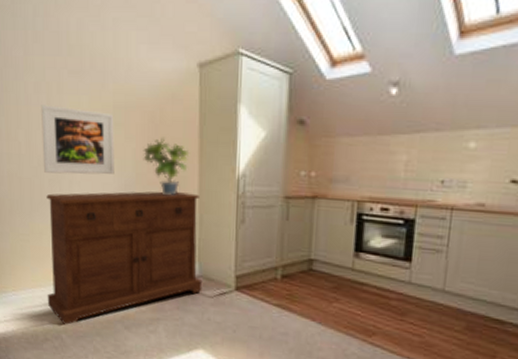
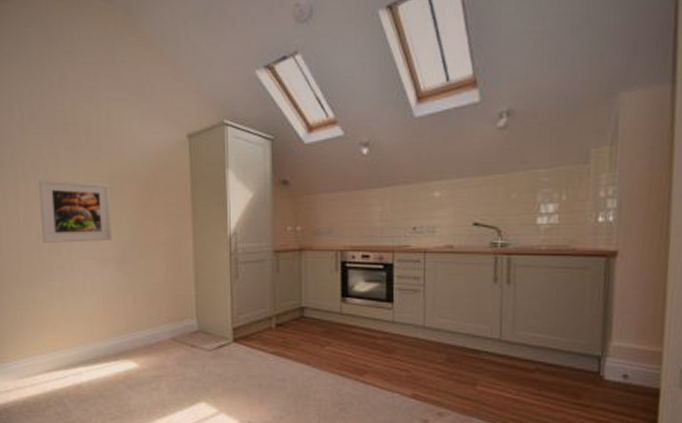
sideboard: present [46,191,203,326] -> none [46,253,202,391]
potted plant: present [143,137,190,195] -> none [139,203,183,256]

